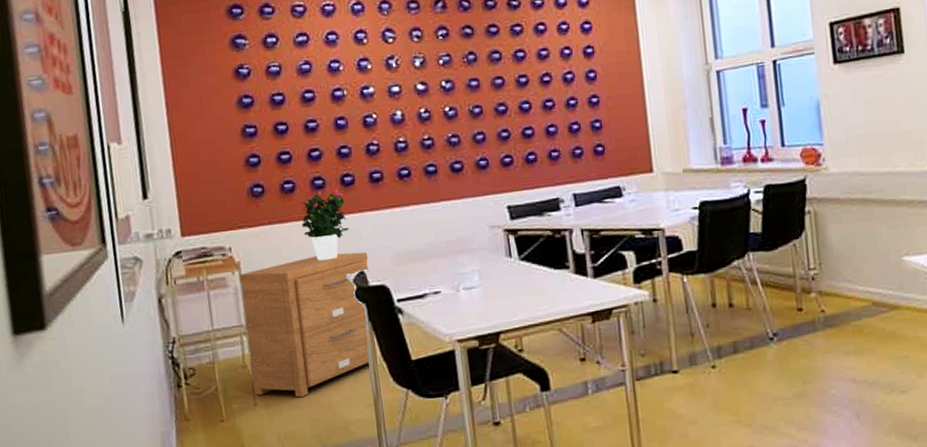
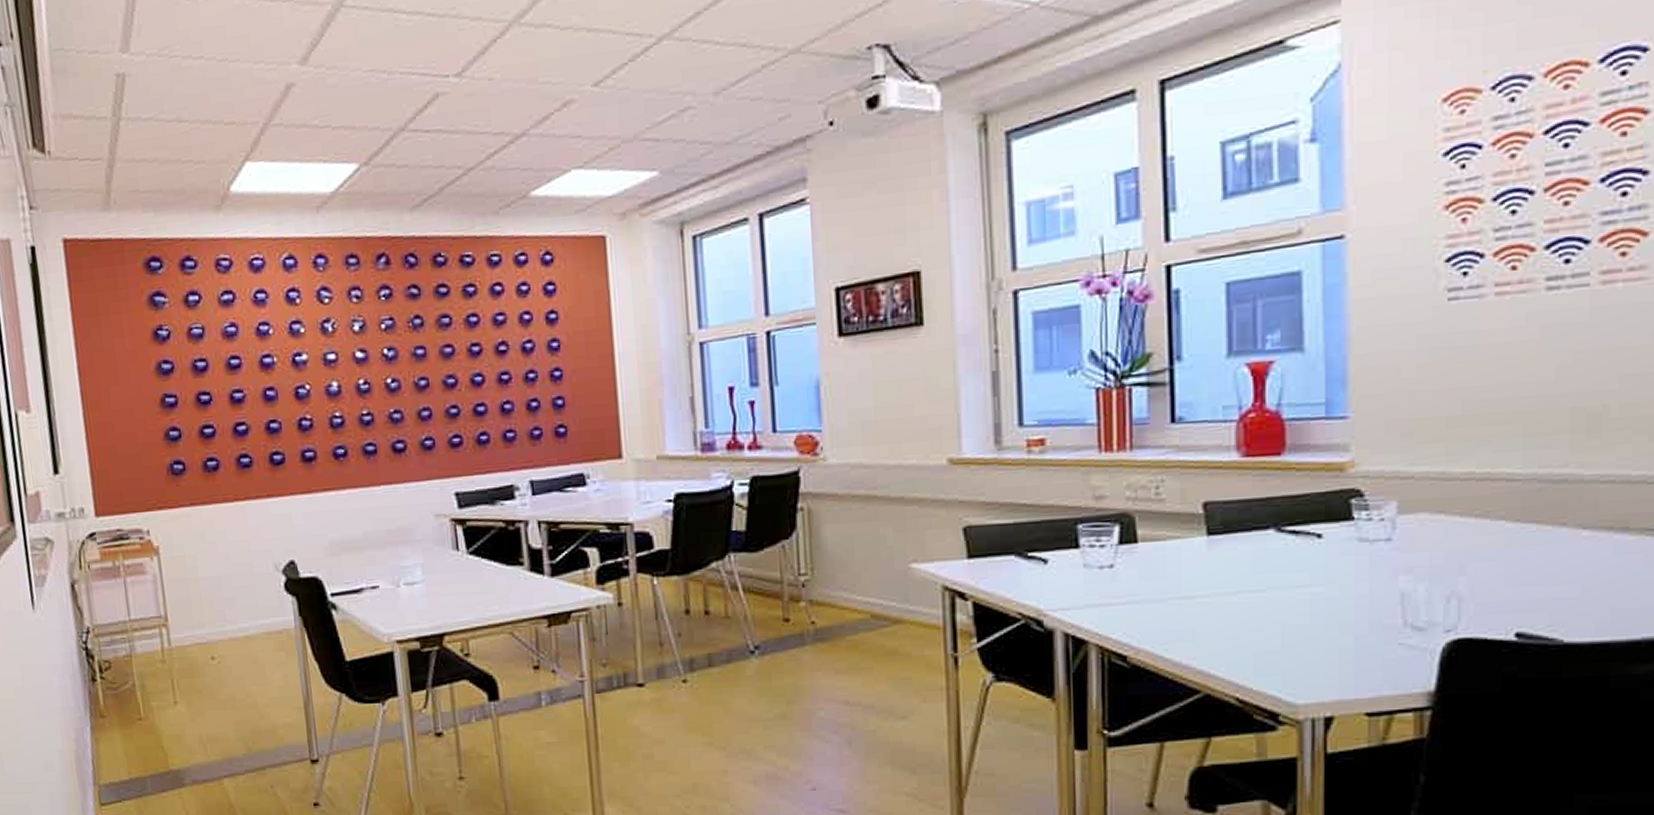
nightstand: present [239,252,372,397] -> none [157,539,302,697]
potted flower: present [300,188,350,261] -> none [225,468,279,548]

